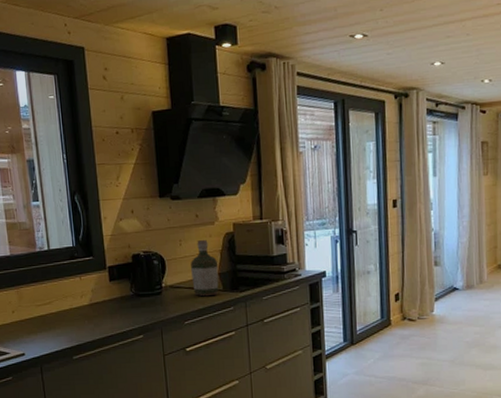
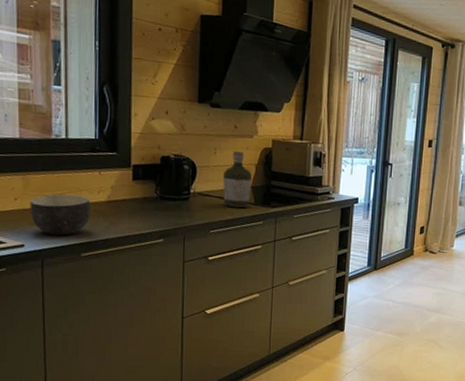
bowl: none [25,301,77,341] -> present [30,194,91,235]

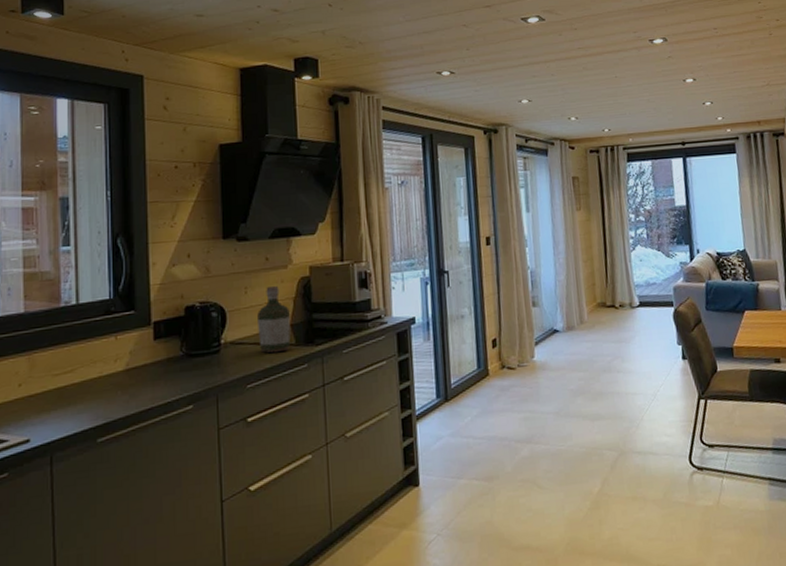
bowl: present [30,194,91,235] -> none [36,368,106,422]

